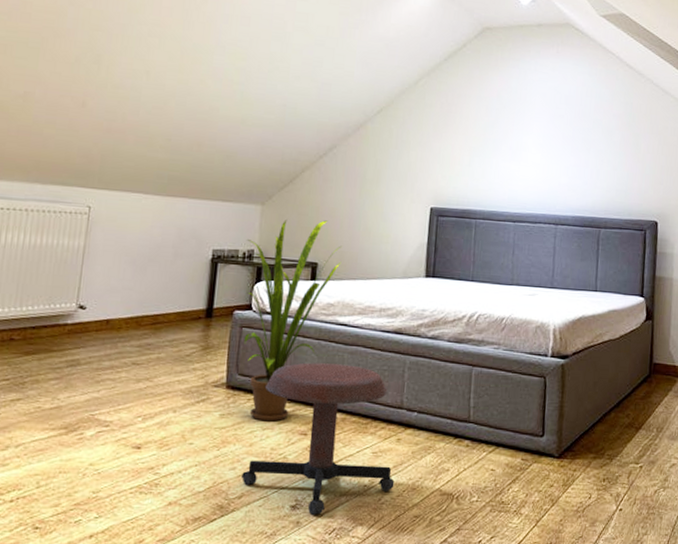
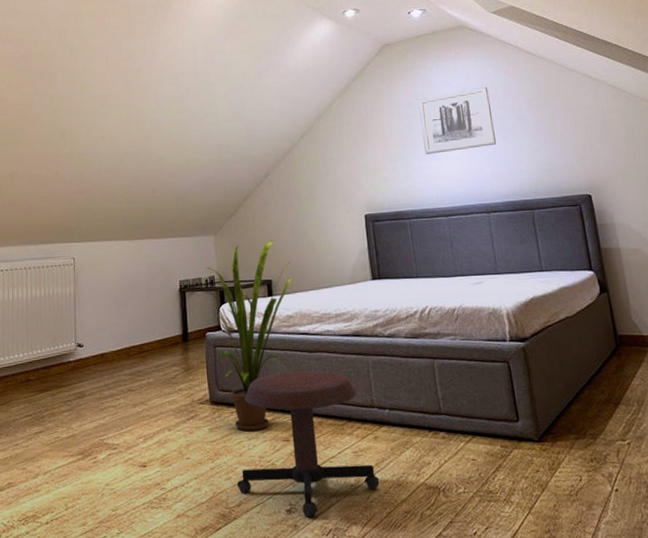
wall art: none [505,93,582,156] -> present [417,86,496,154]

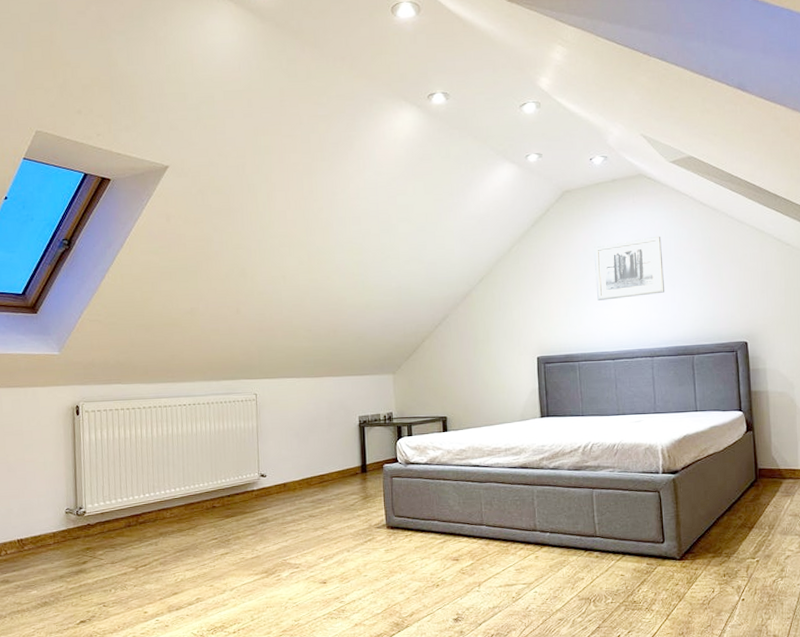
house plant: present [207,240,293,432] -> none [385,380,467,552]
stool: present [236,370,380,518] -> none [409,499,538,625]

